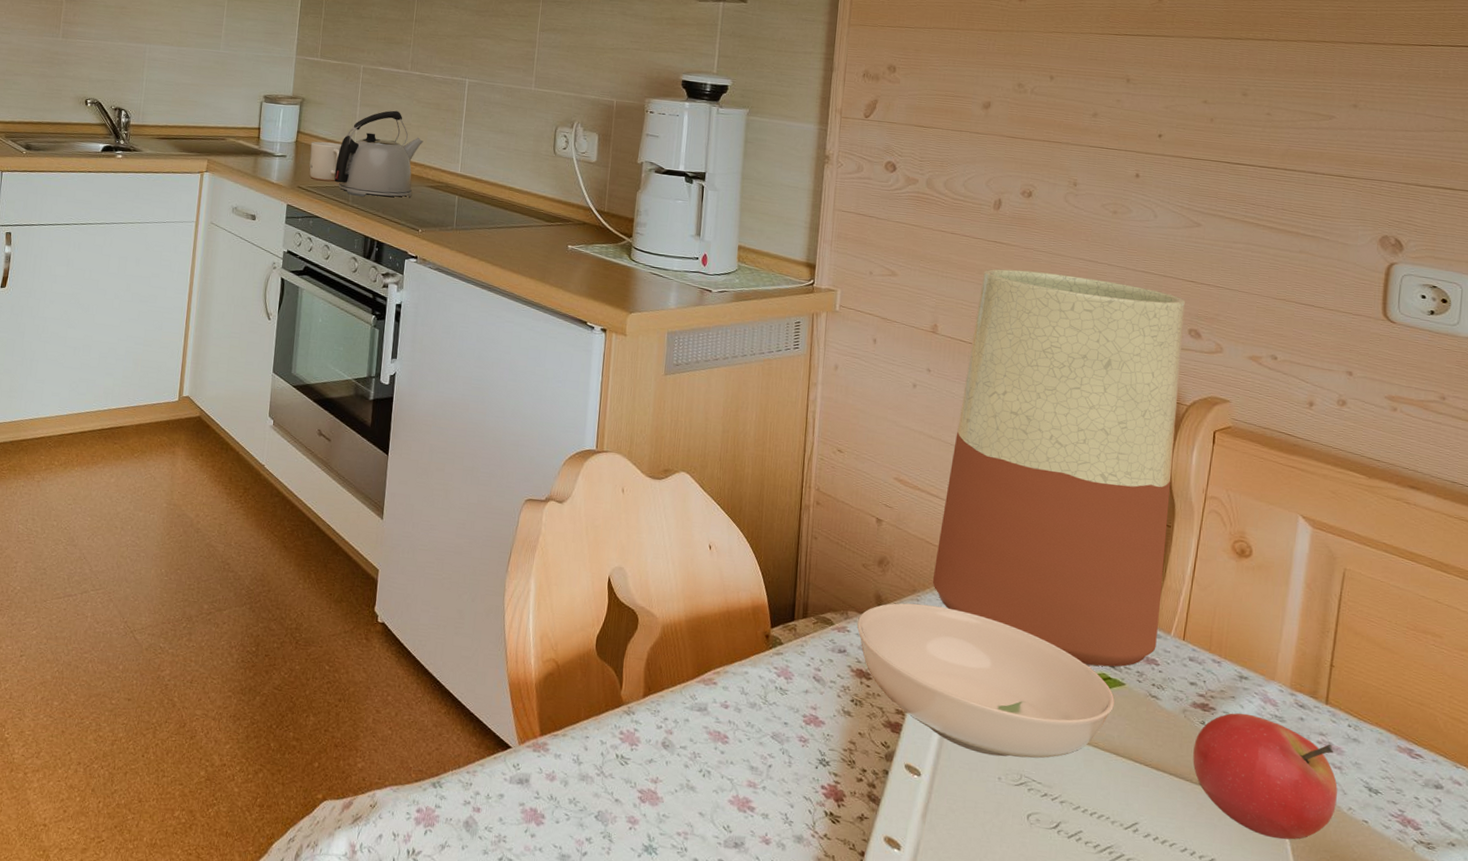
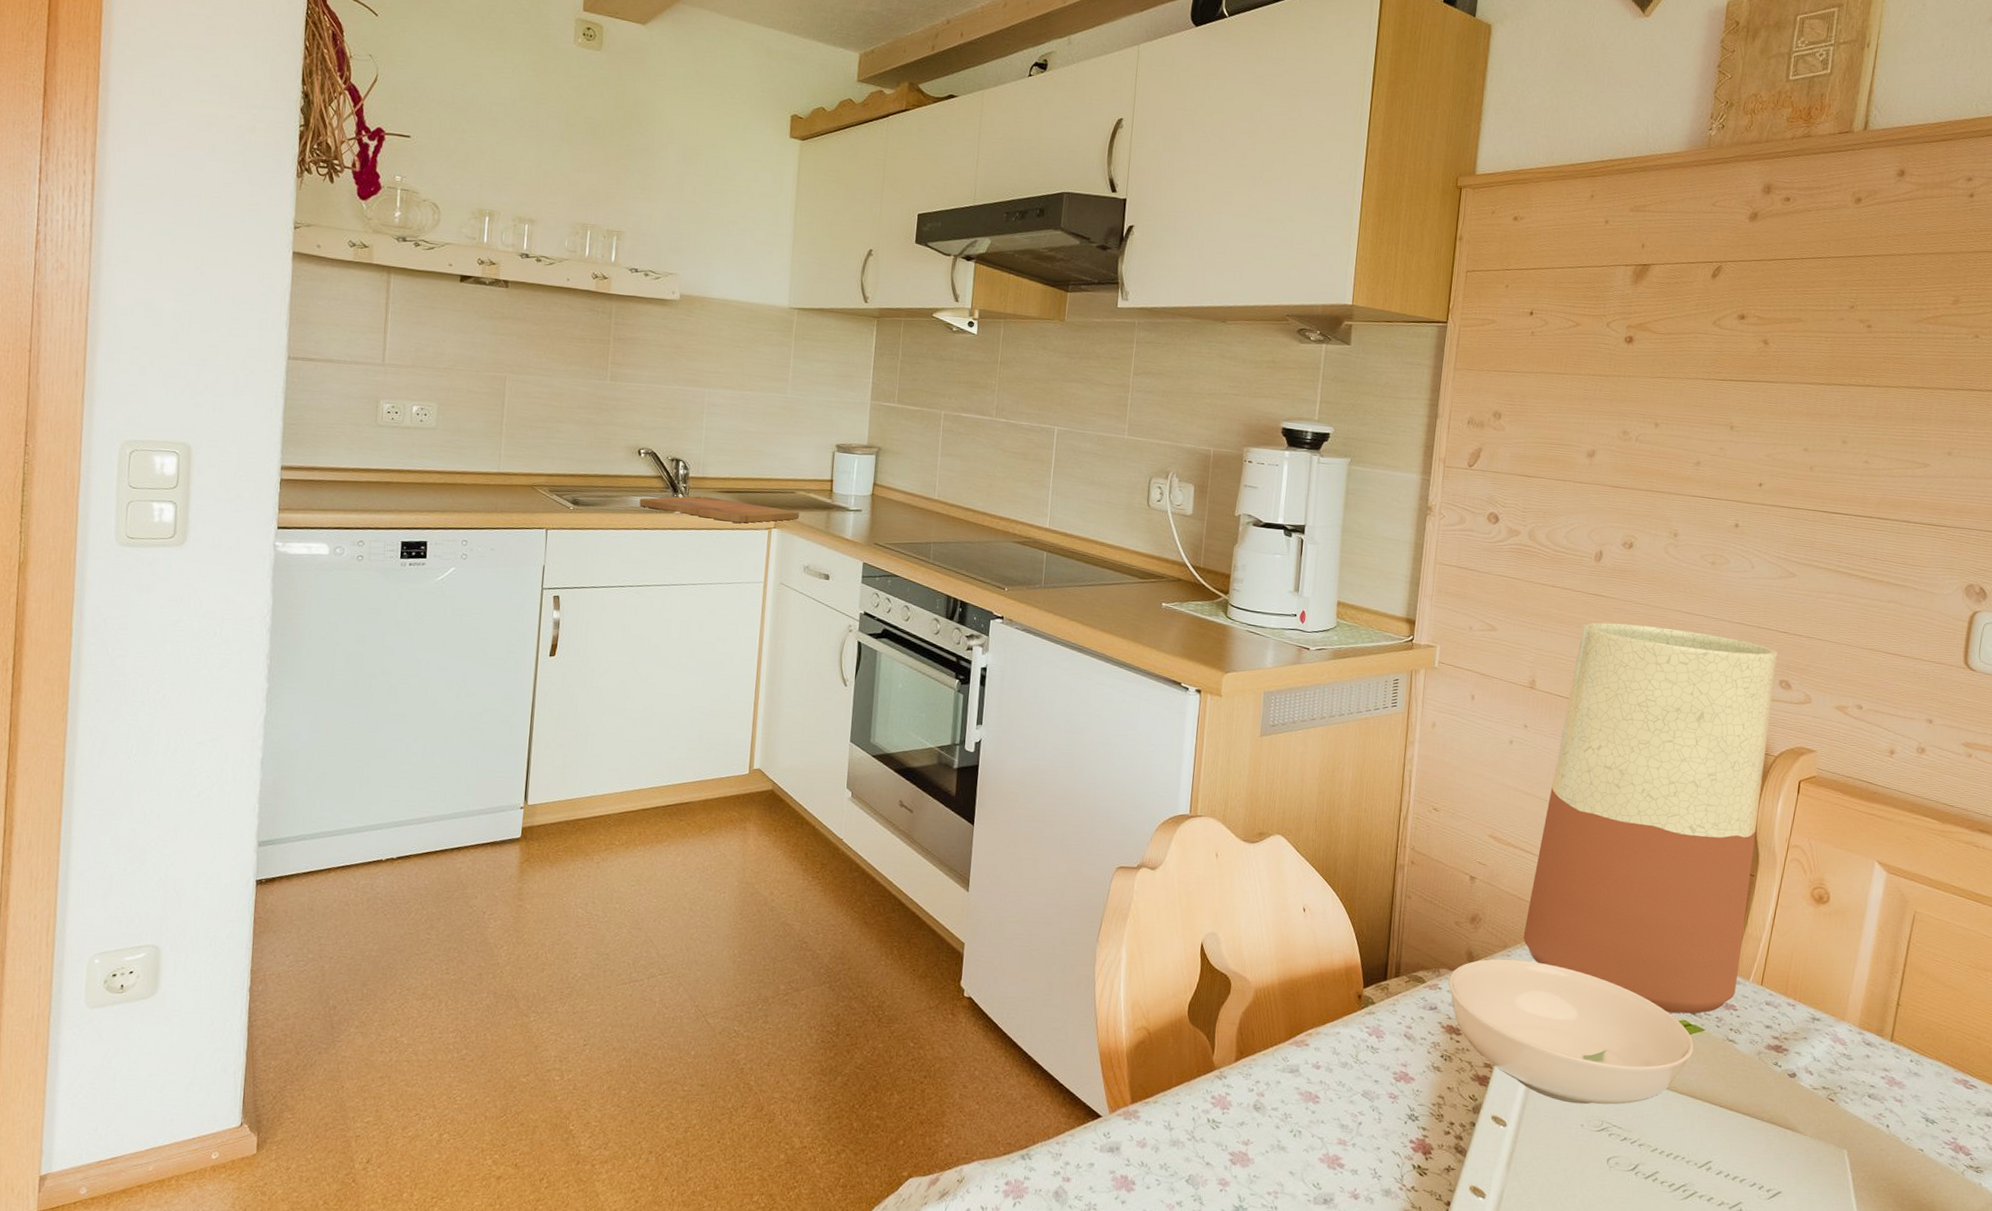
cutting board: none [85,142,229,167] -> present [639,496,799,523]
mug: present [309,141,342,182] -> none [886,494,922,538]
kettle: present [334,110,424,198] -> none [914,460,1010,555]
fruit: present [1193,713,1338,840] -> none [1765,1053,1898,1171]

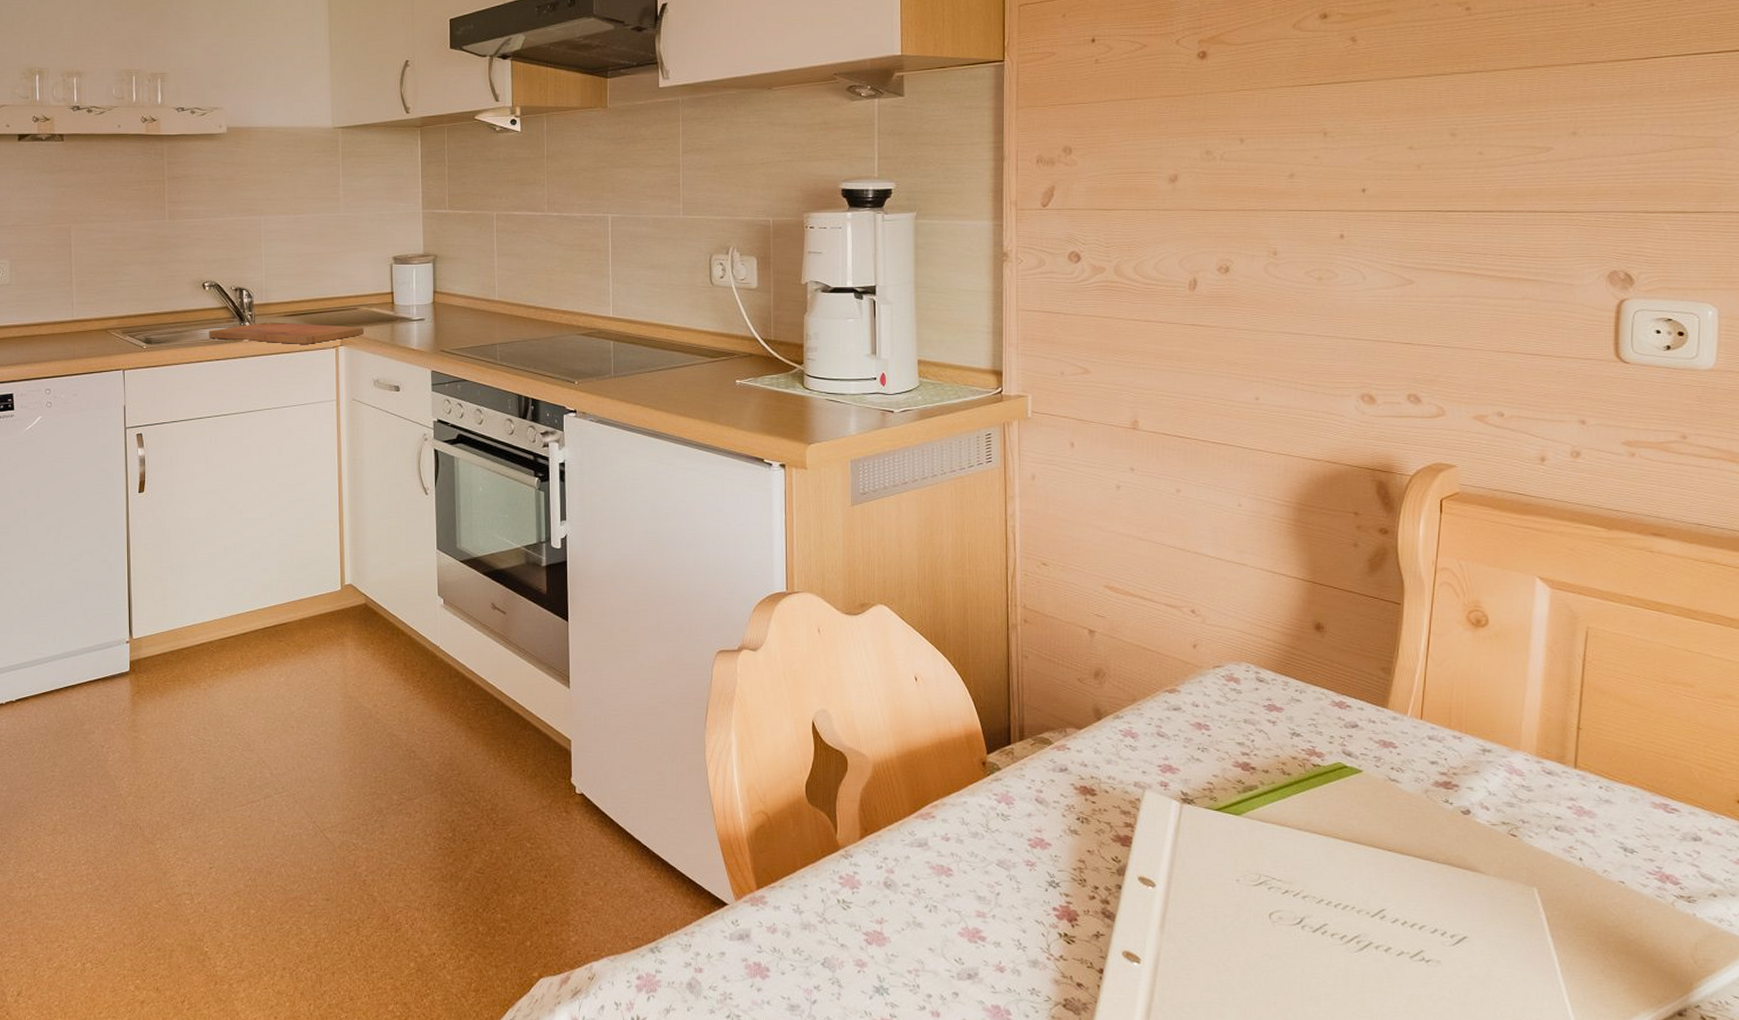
bowl: present [1448,958,1695,1105] -> none [1076,712,1353,859]
vase: present [1523,622,1778,1014] -> none [1152,352,1403,755]

